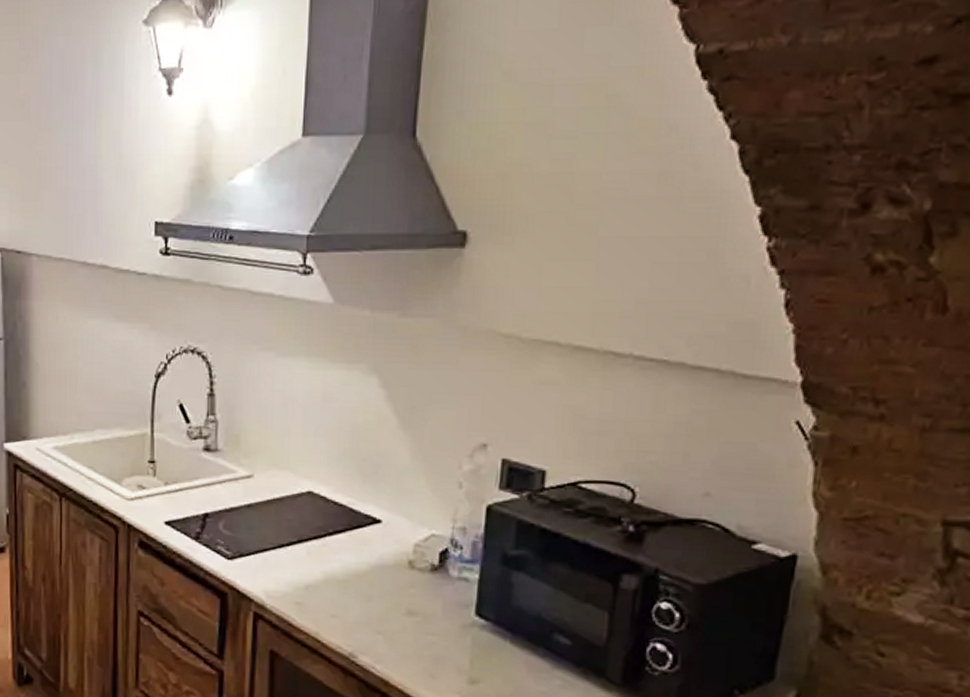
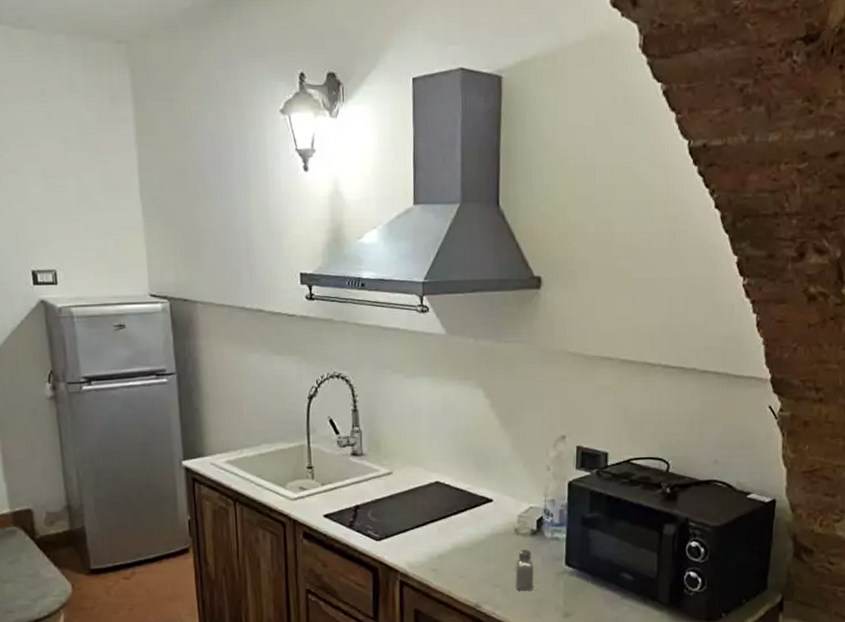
saltshaker: none [405,589,431,644] -> present [516,549,534,591]

